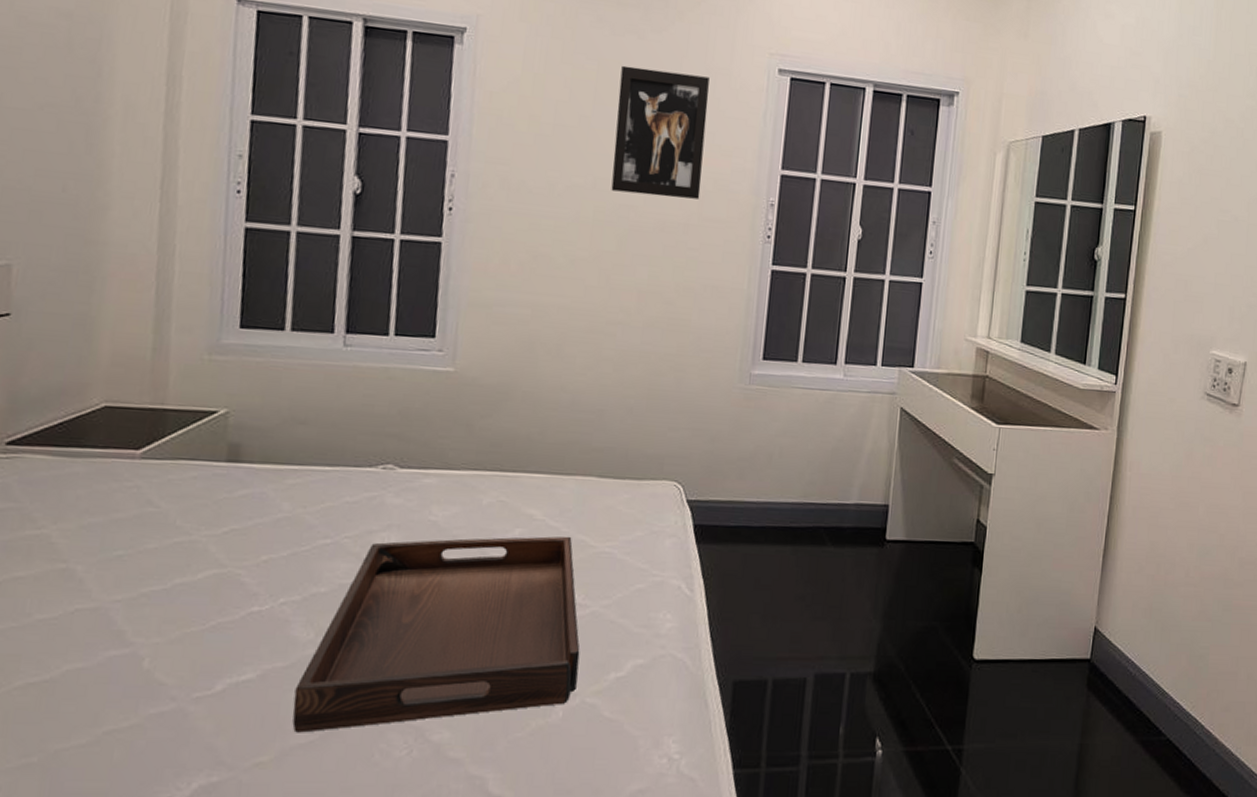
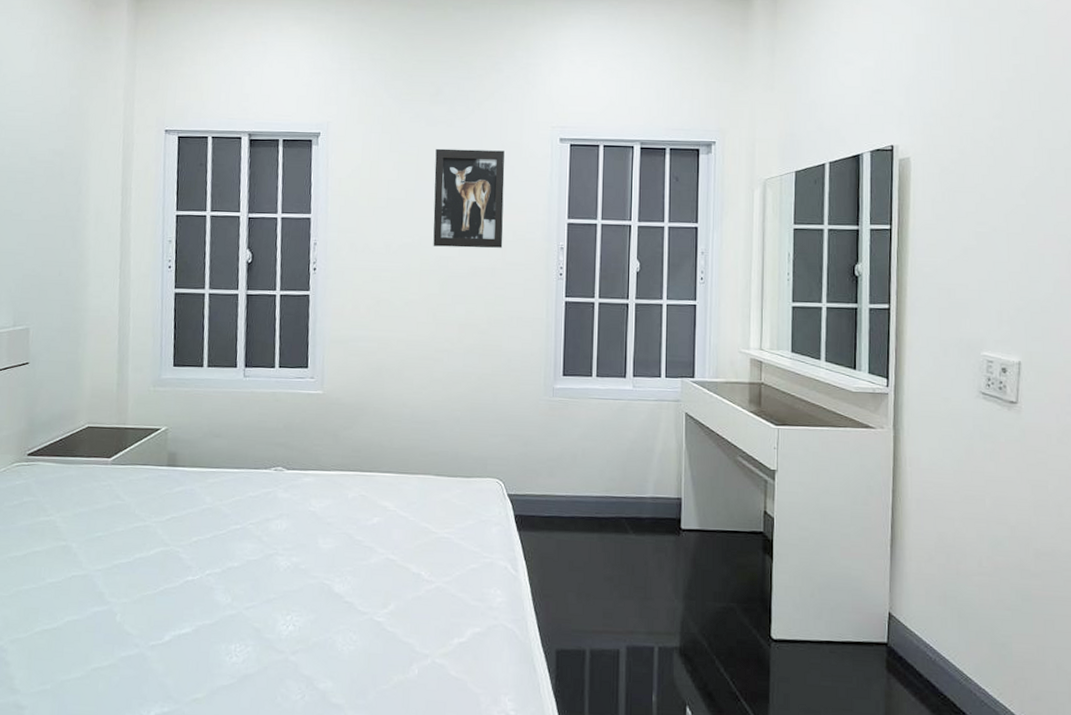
serving tray: present [292,536,580,733] -> none [218,524,429,677]

